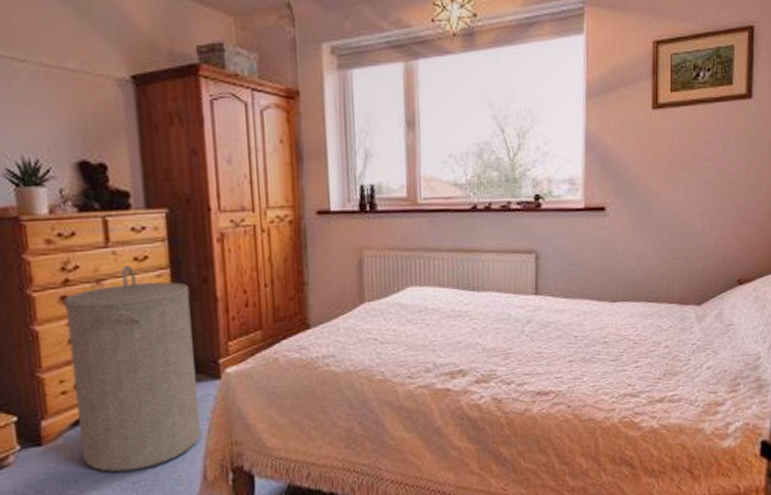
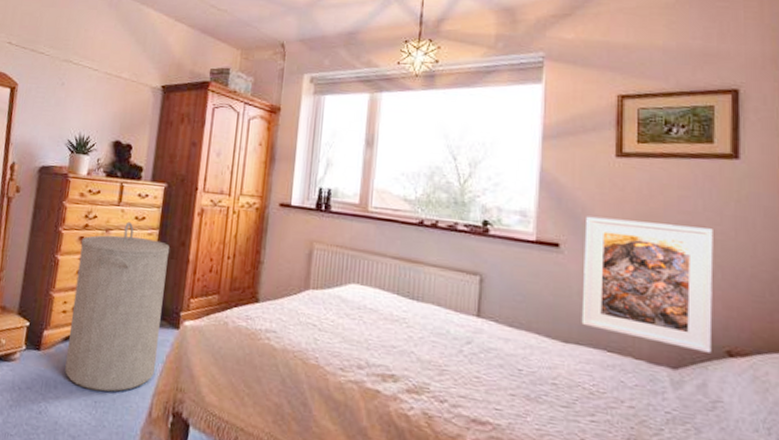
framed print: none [626,170,730,286] -> present [581,216,714,353]

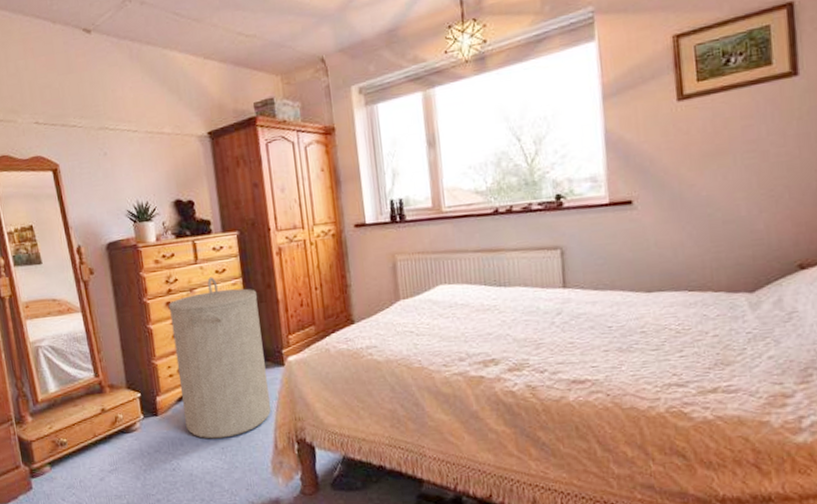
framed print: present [581,216,714,353] -> none [655,152,785,273]

